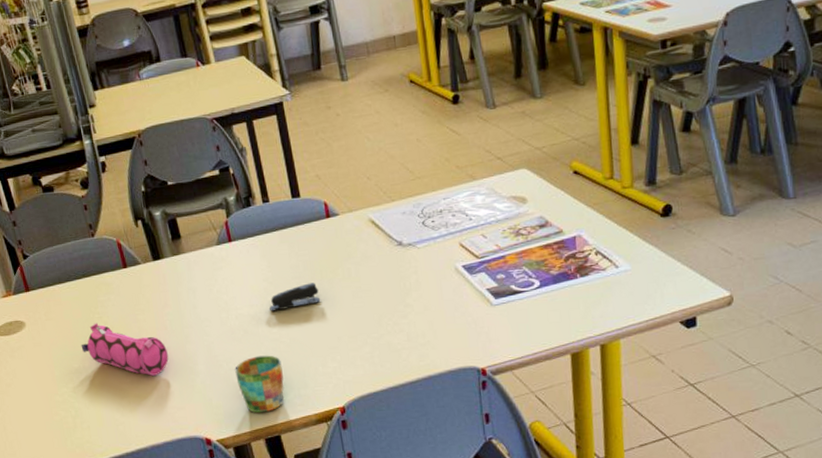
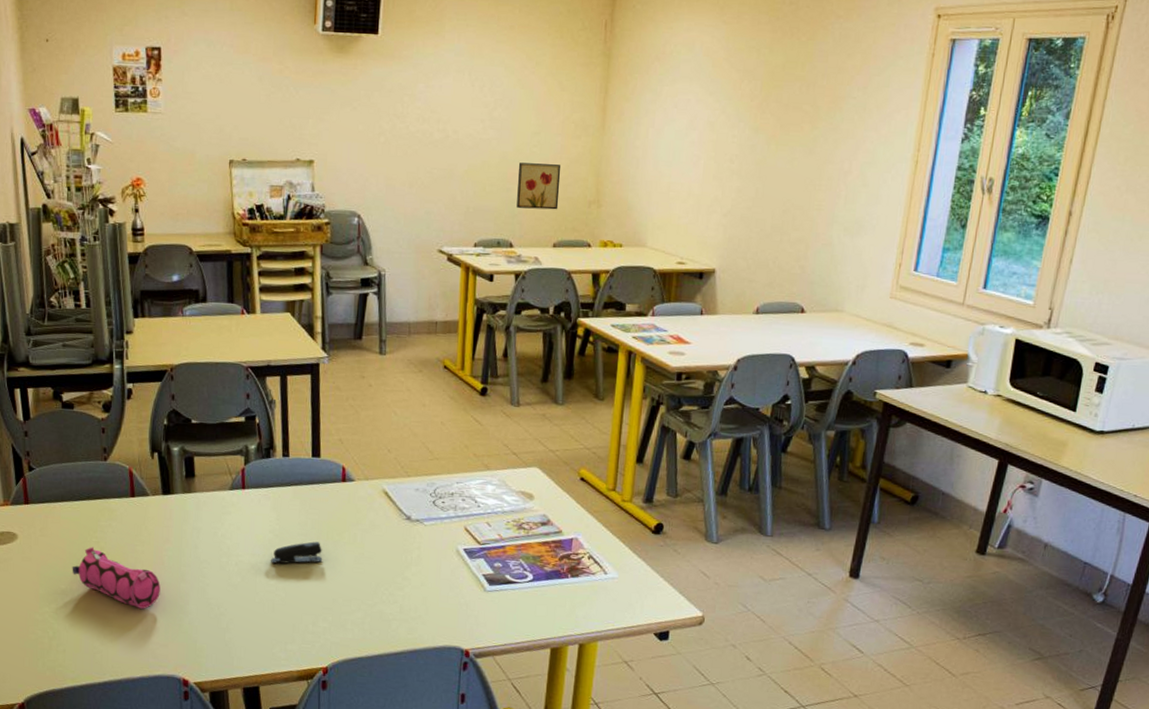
mug: present [235,355,285,413] -> none [225,605,273,662]

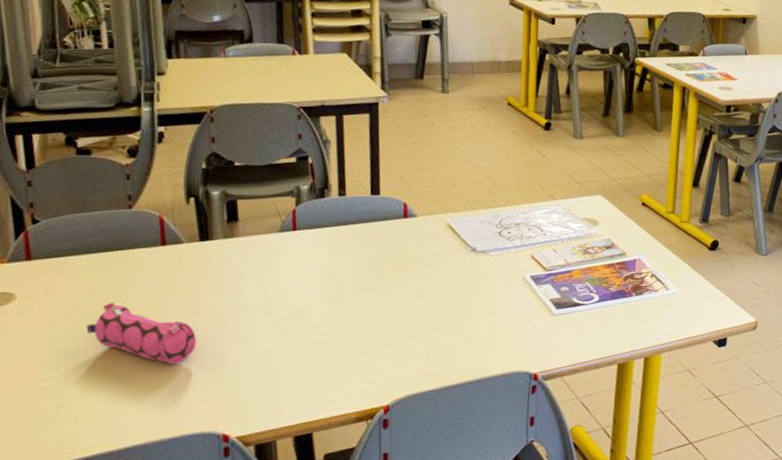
stapler: present [271,541,323,564] -> none [326,279,383,305]

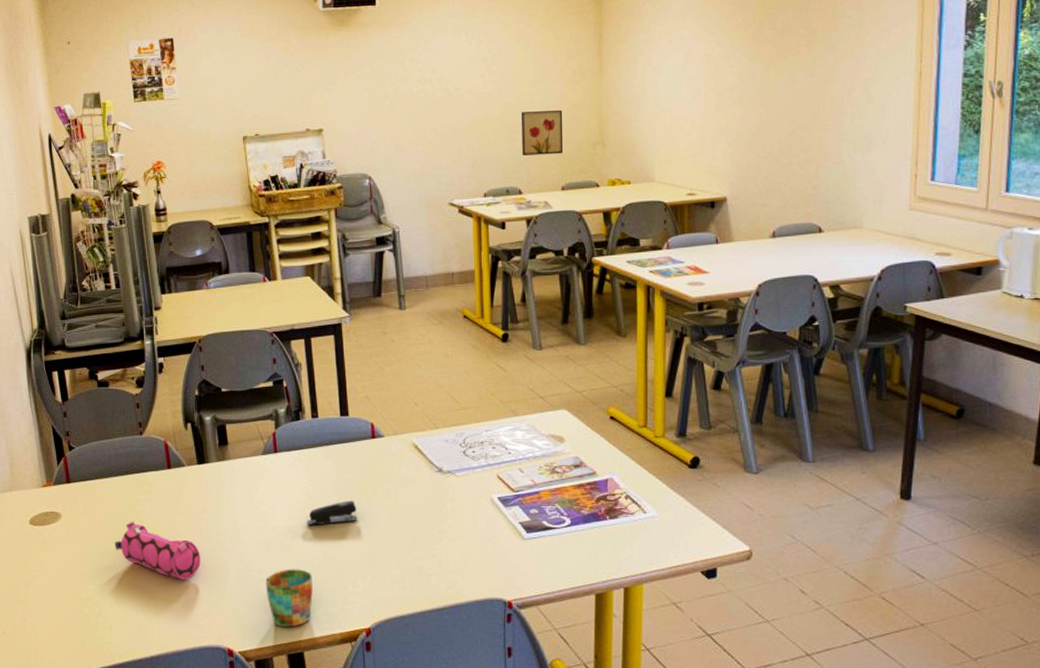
mug: none [273,349,328,409] -> present [266,569,313,628]
stapler: none [326,279,383,305] -> present [307,501,358,526]

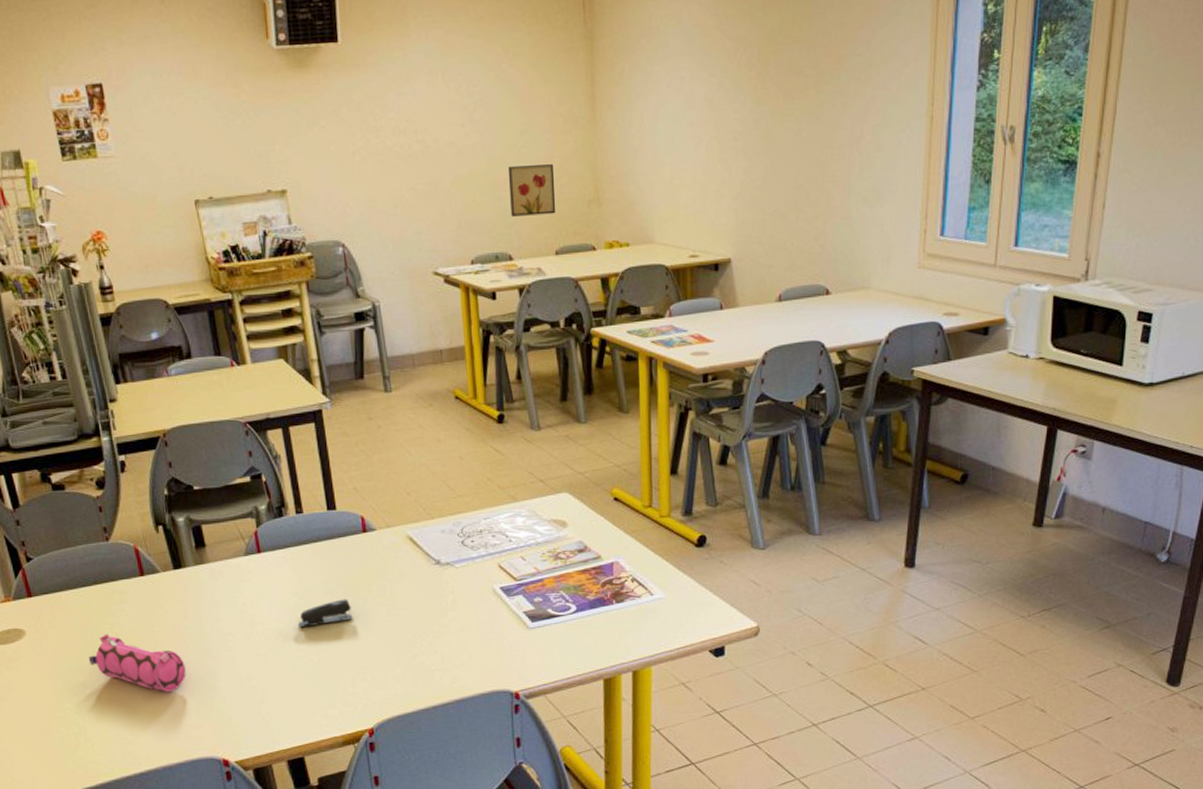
mug: present [266,569,313,628] -> none [258,673,310,734]

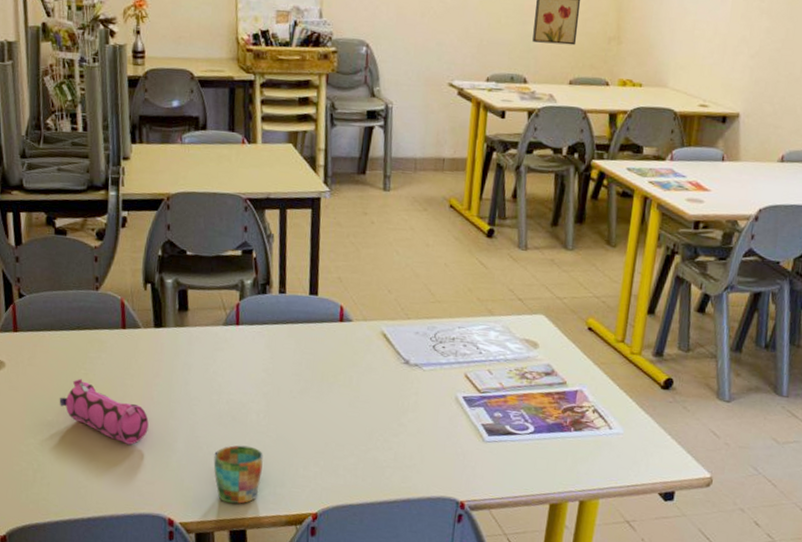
mug: none [258,673,310,734] -> present [213,445,263,504]
stapler: present [298,599,353,628] -> none [263,382,317,405]

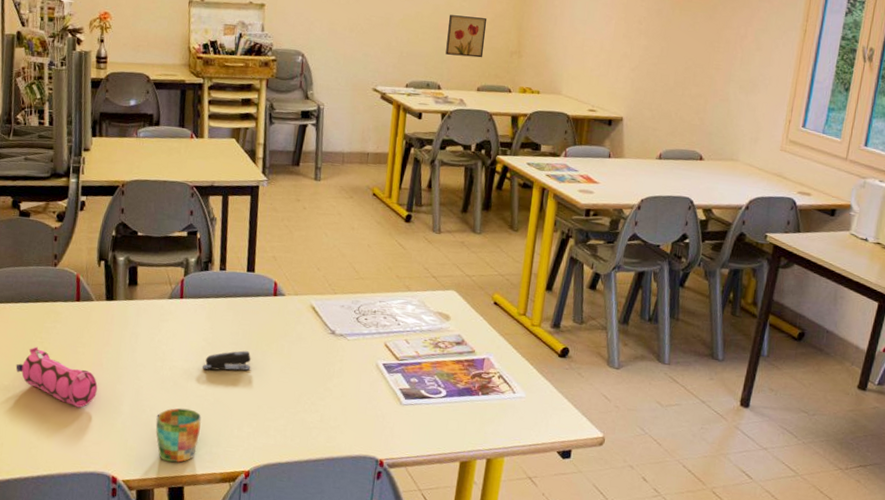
stapler: none [263,382,317,405] -> present [203,350,251,371]

